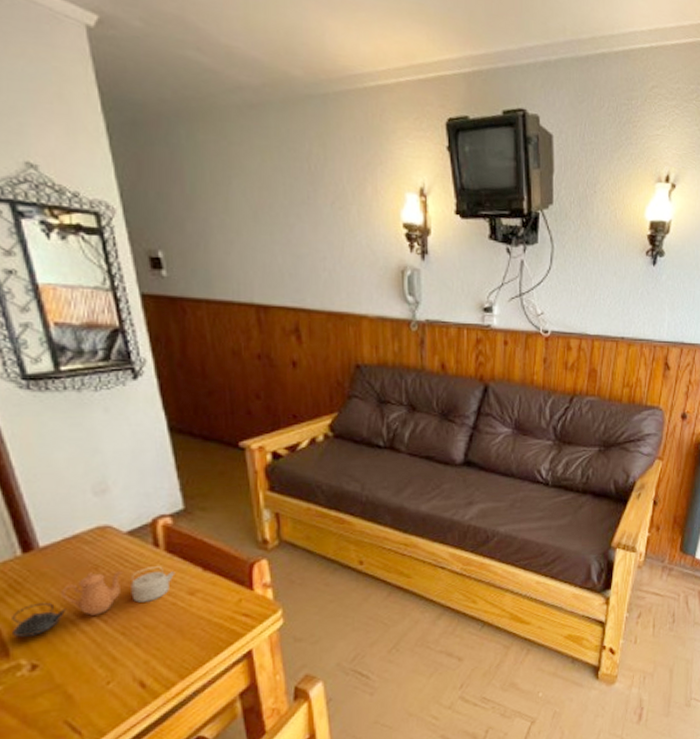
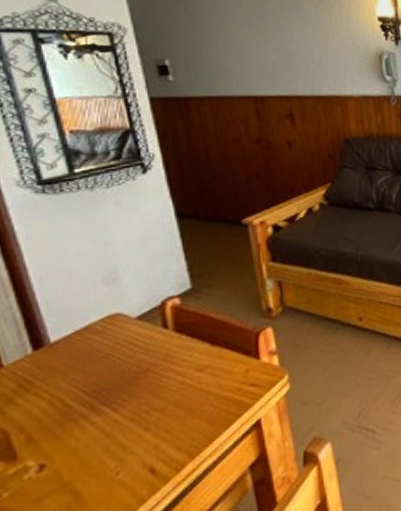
teapot: present [12,565,176,637] -> none [20,345,184,439]

